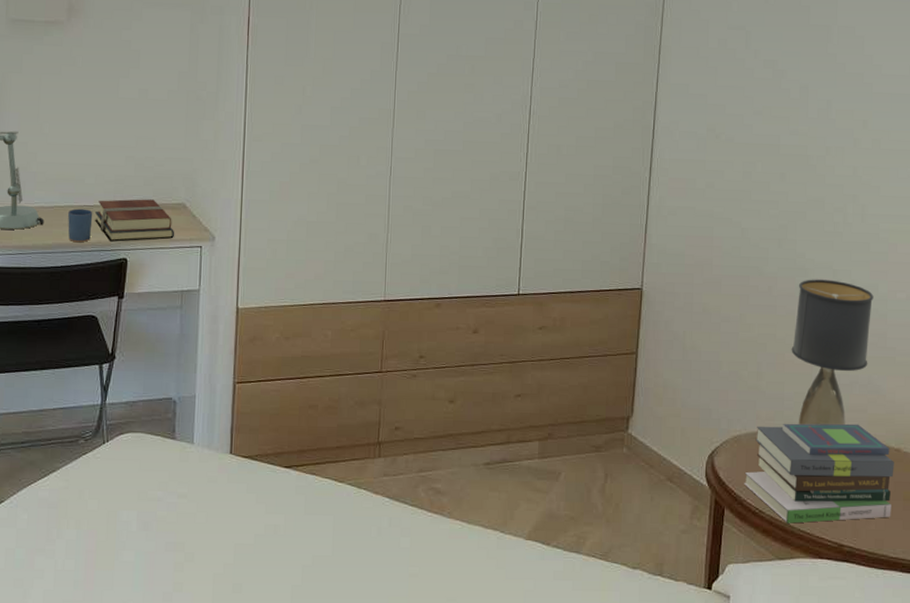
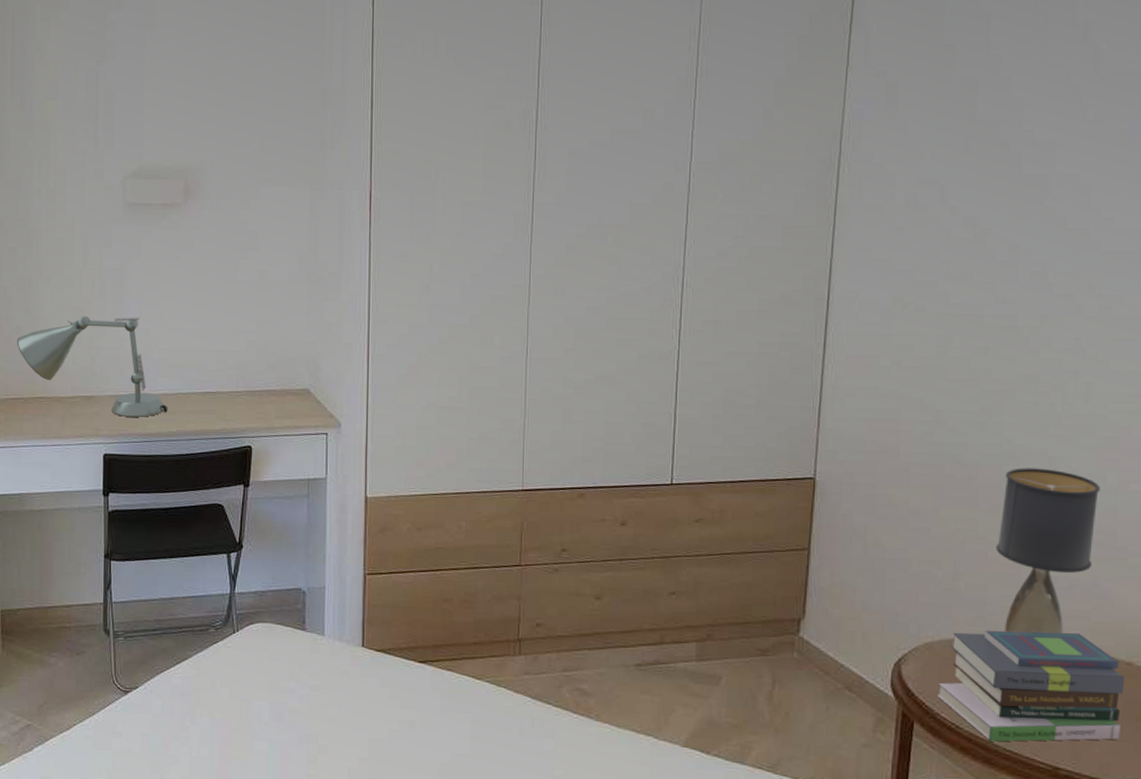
mug: present [68,208,93,242] -> none [191,395,216,429]
books: present [94,199,174,242] -> none [217,385,299,429]

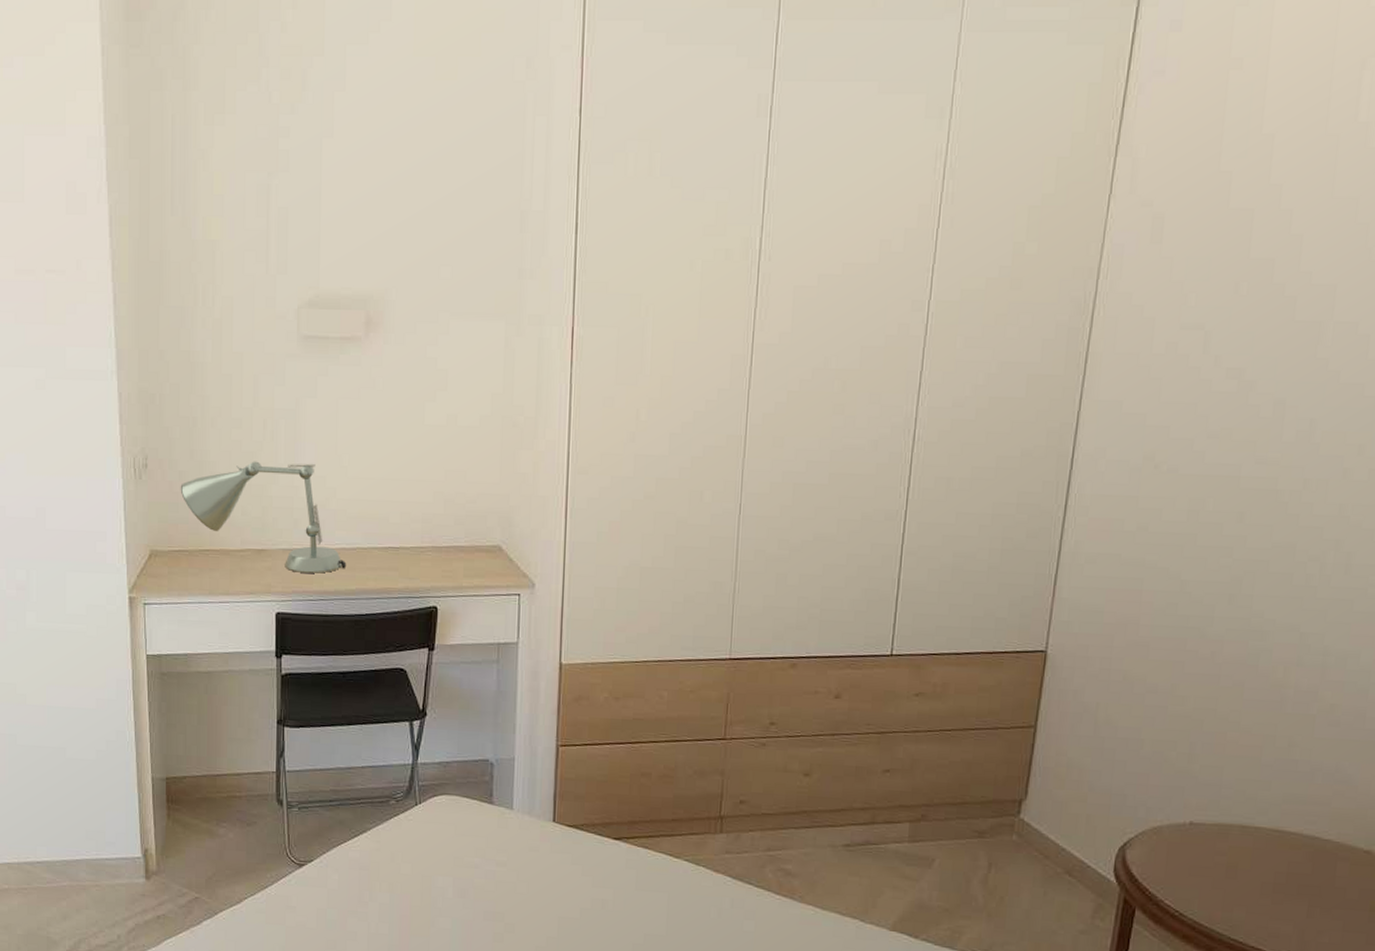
books: present [937,630,1125,742] -> none [1162,815,1362,931]
table lamp: present [995,468,1100,635] -> none [1235,643,1353,821]

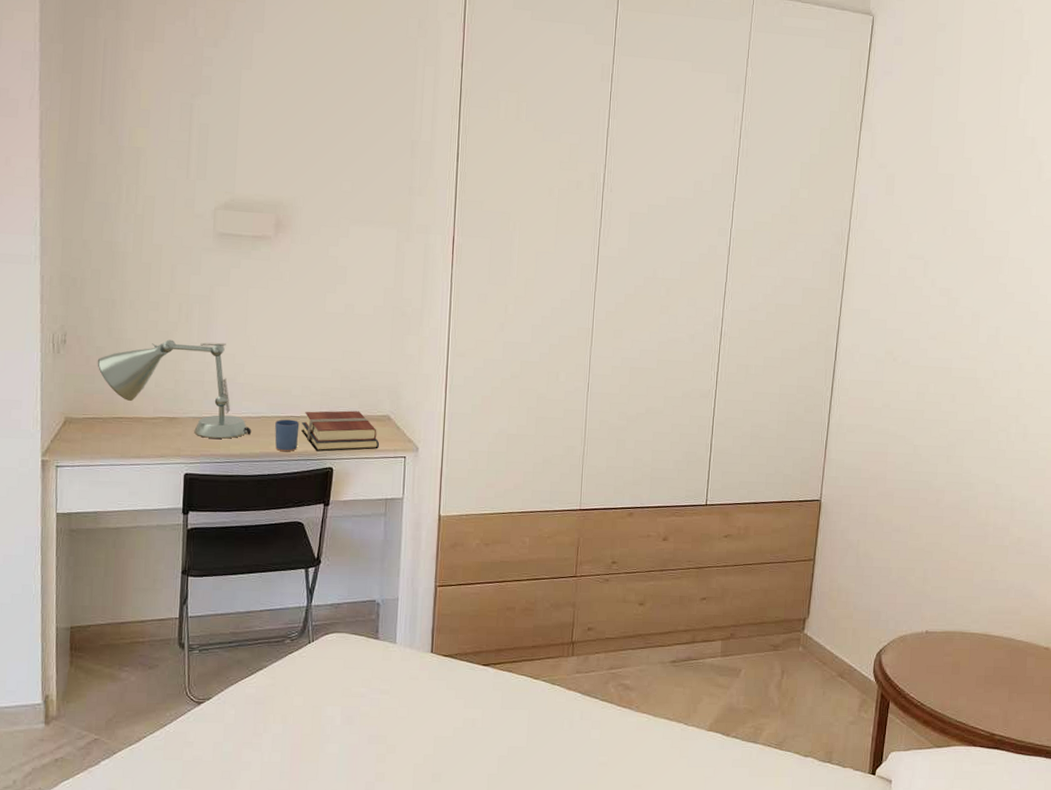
mug: none [372,550,399,588] -> present [275,419,300,451]
books: none [400,540,489,588] -> present [301,410,379,452]

